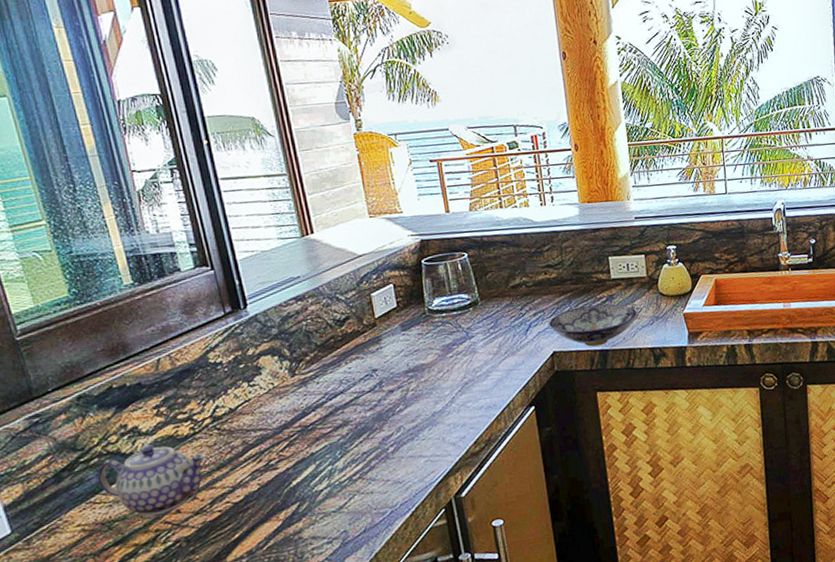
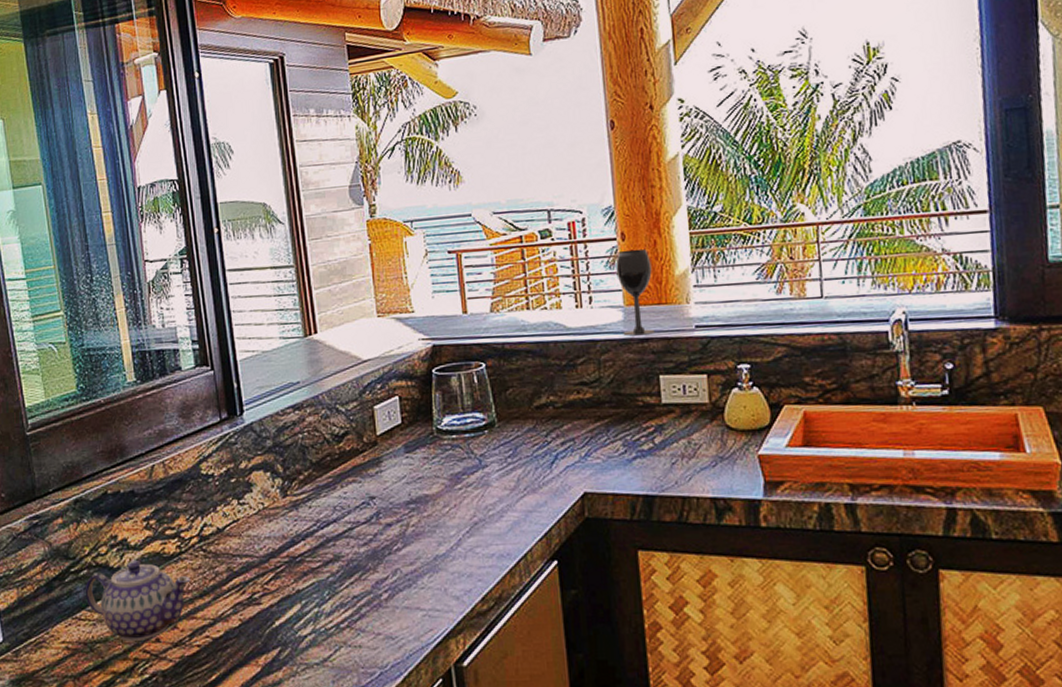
bowl: present [549,303,637,347] -> none [580,435,695,490]
wine glass: none [571,157,605,228] -> present [615,248,656,337]

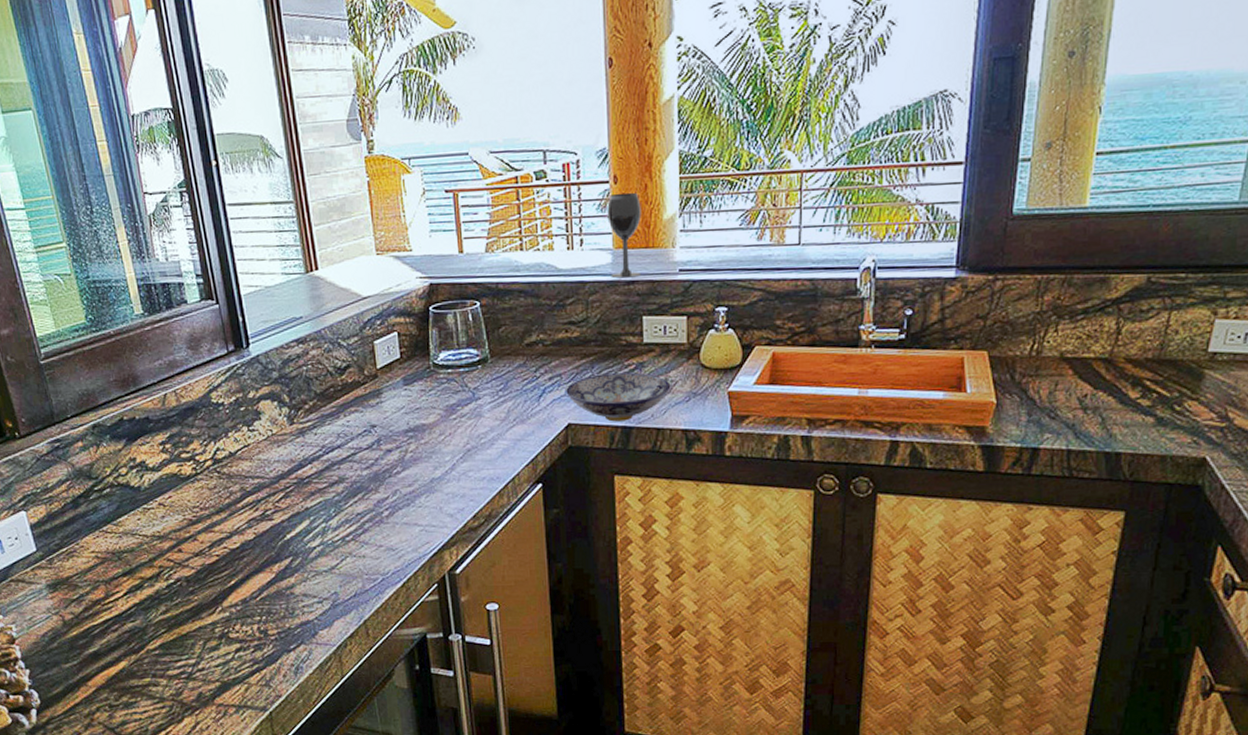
teapot: present [85,560,191,641] -> none [109,481,207,551]
bowl: none [580,435,695,490] -> present [566,372,671,422]

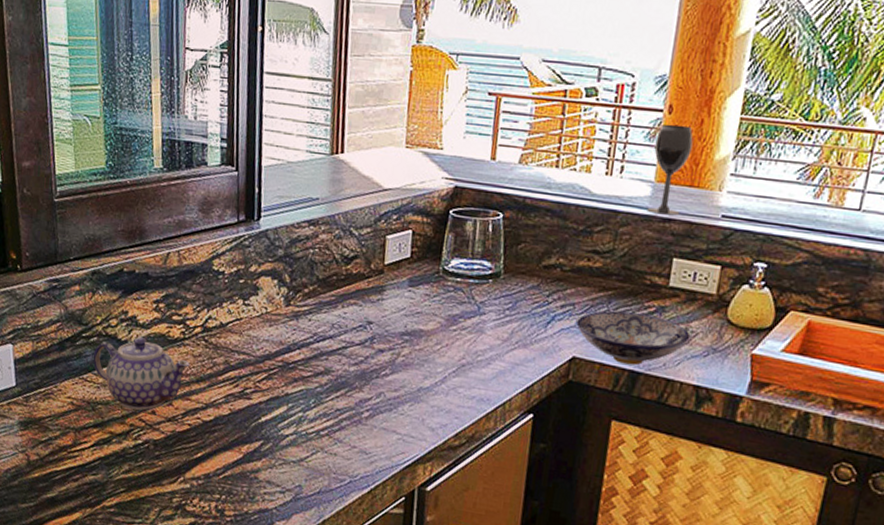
teapot: none [109,481,207,551] -> present [93,337,190,410]

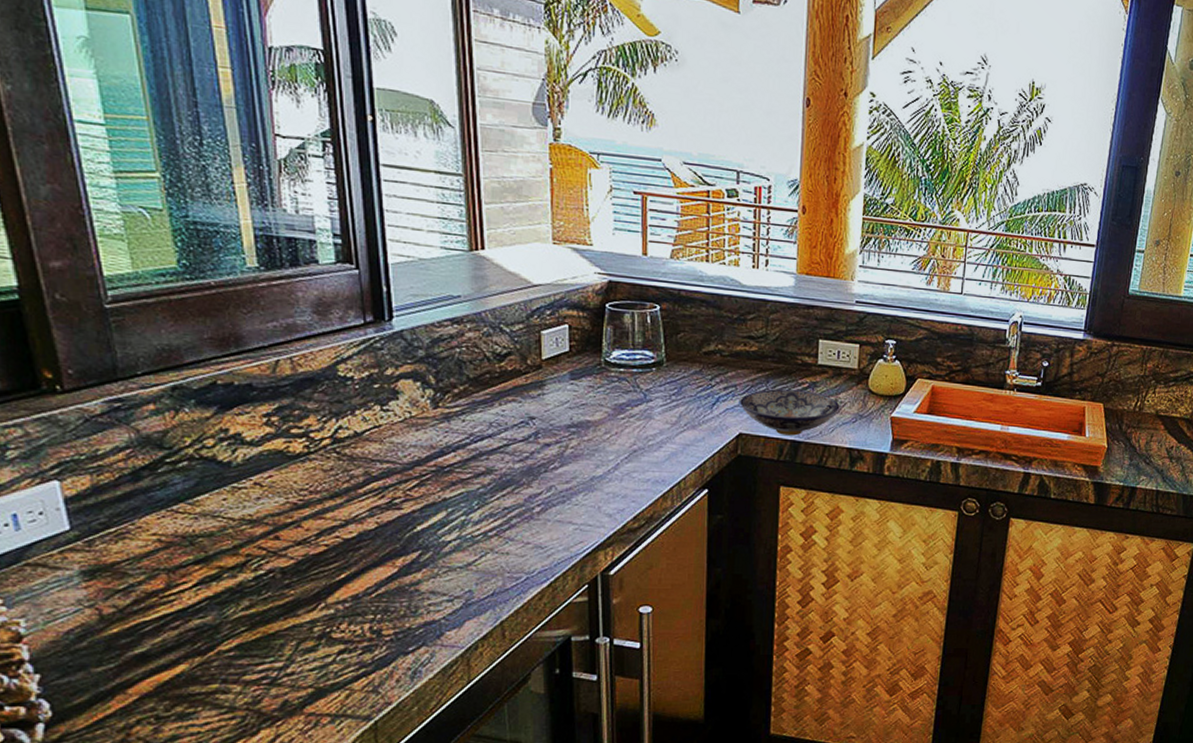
teapot: present [93,337,190,410] -> none [184,456,320,537]
wine glass: present [647,124,693,216] -> none [792,222,826,303]

